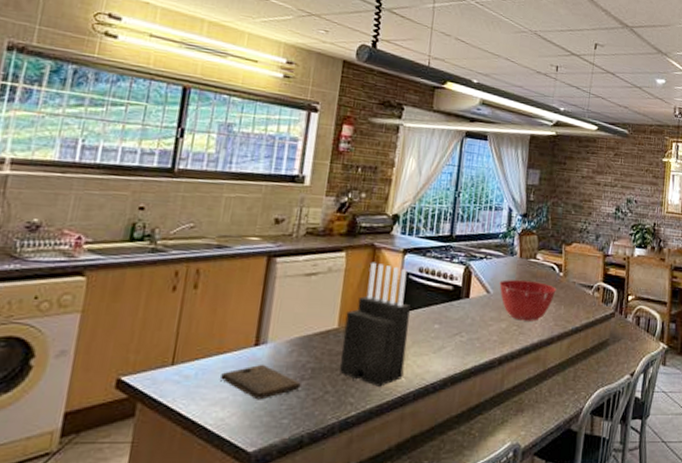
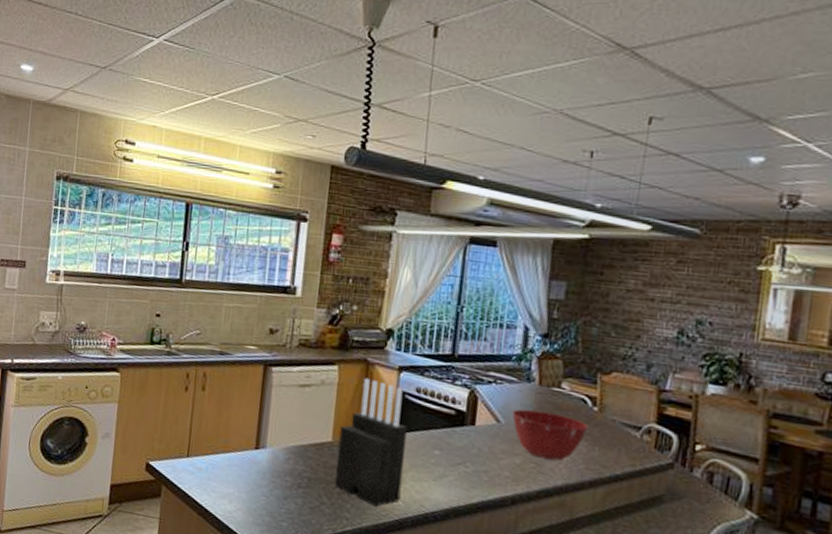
cutting board: present [220,364,301,400] -> none [227,466,298,501]

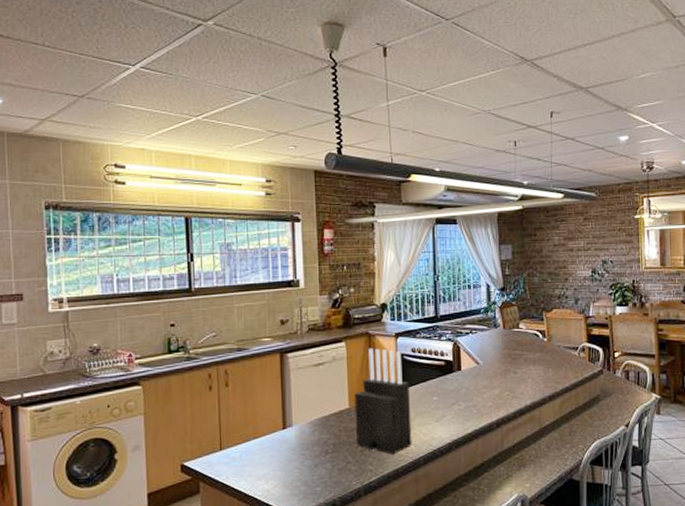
mixing bowl: present [512,409,589,461] -> none [487,349,542,386]

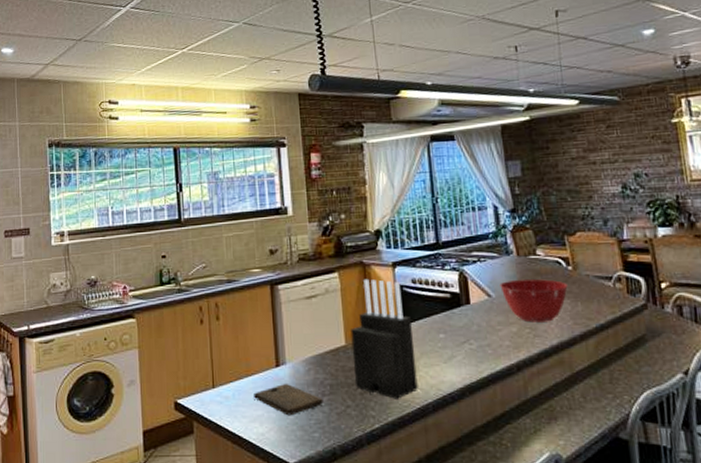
cutting board: none [260,443,326,473] -> present [254,383,323,416]
mixing bowl: none [487,349,542,386] -> present [500,279,568,323]

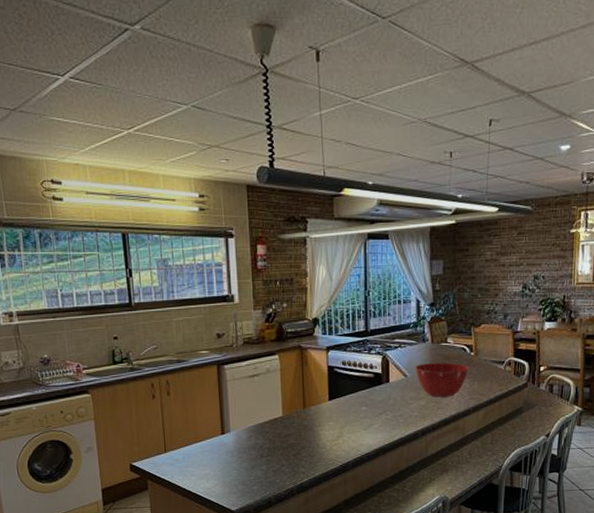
cutting board: present [254,383,323,416] -> none [201,447,262,474]
knife block: present [350,278,418,399] -> none [287,360,341,459]

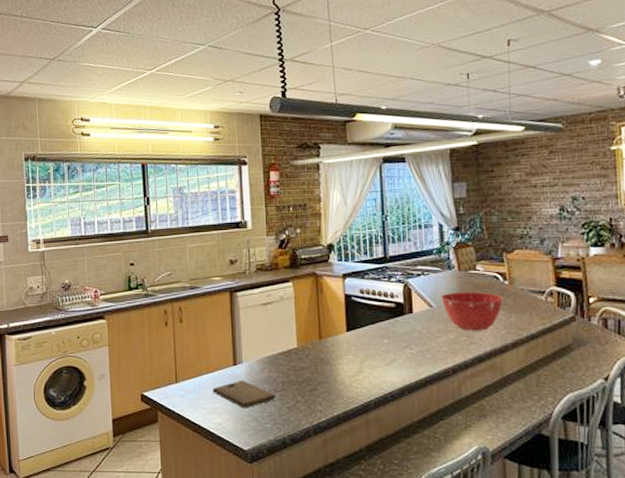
cutting board: none [201,447,262,474] -> present [213,379,276,409]

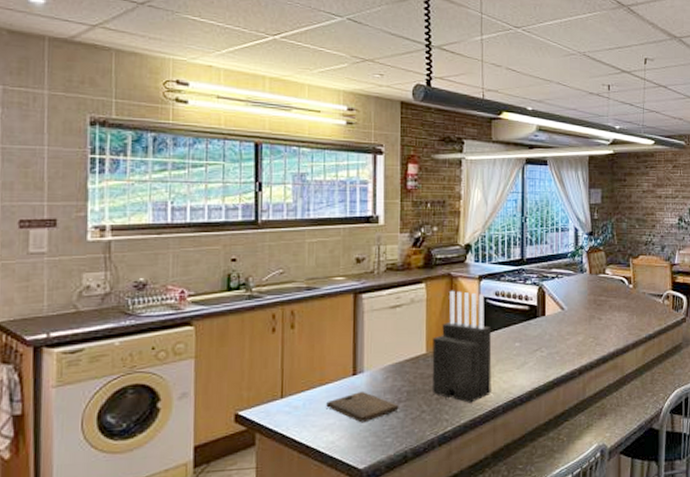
knife block: none [302,288,362,396] -> present [432,290,492,403]
mixing bowl: present [441,292,503,331] -> none [572,295,627,333]

